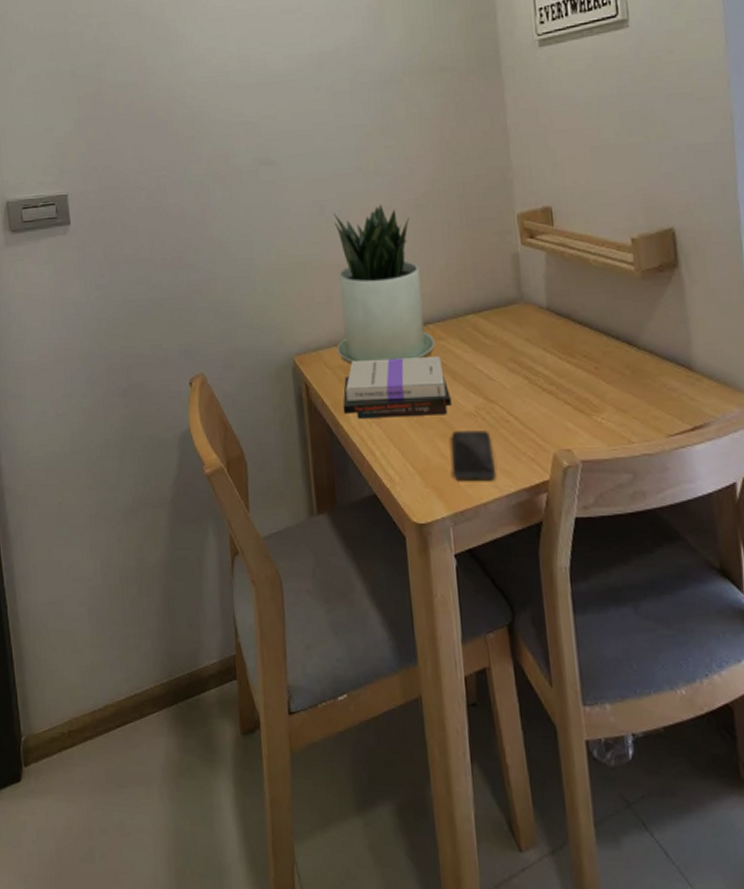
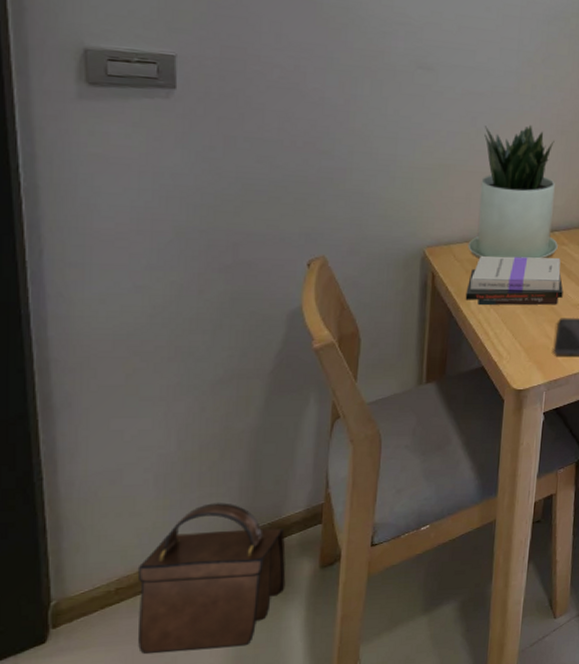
handbag: none [83,645,212,820] -> present [137,503,286,654]

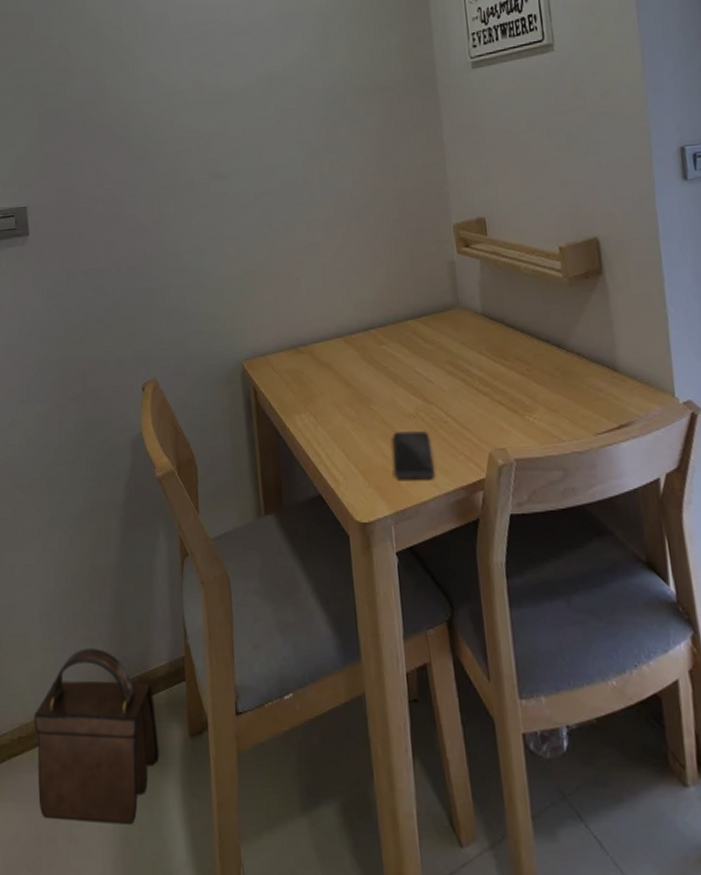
books: present [465,255,564,306] -> none [289,359,393,422]
planter: present [467,124,558,259] -> none [281,215,377,369]

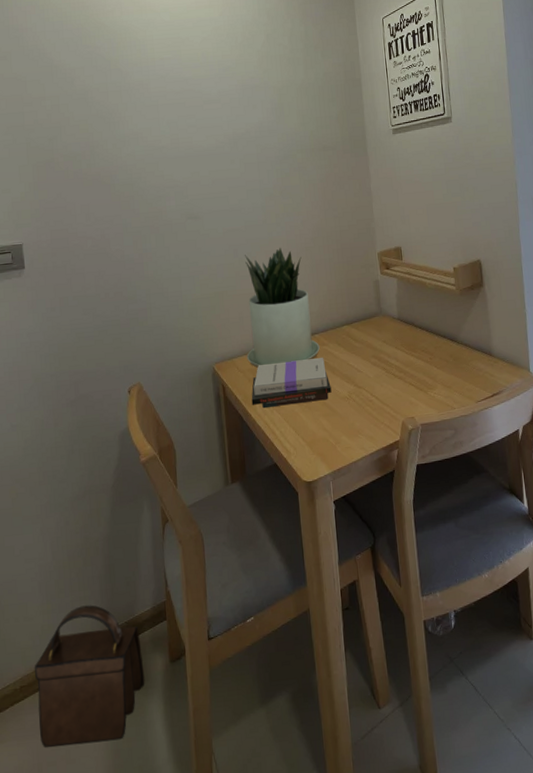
planter: none [281,215,377,369] -> present [245,247,320,368]
books: none [289,359,393,422] -> present [251,357,332,409]
smartphone: present [392,430,436,480] -> none [331,408,363,447]

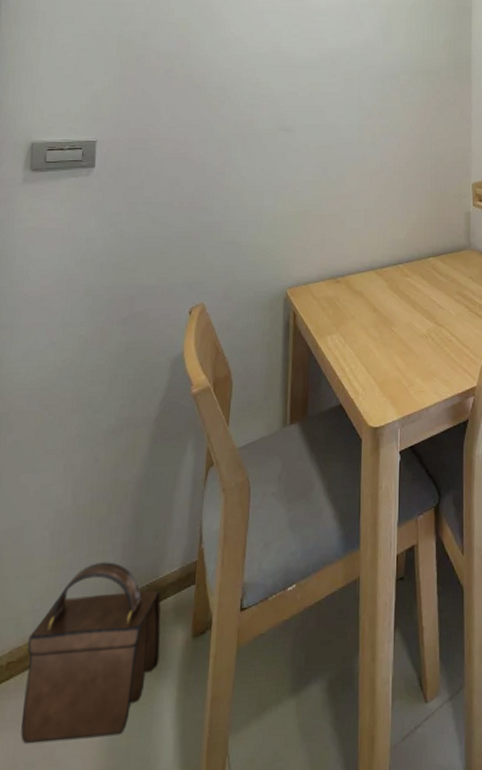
planter: present [245,247,320,368] -> none [323,169,402,296]
books: present [251,357,332,409] -> none [323,289,410,342]

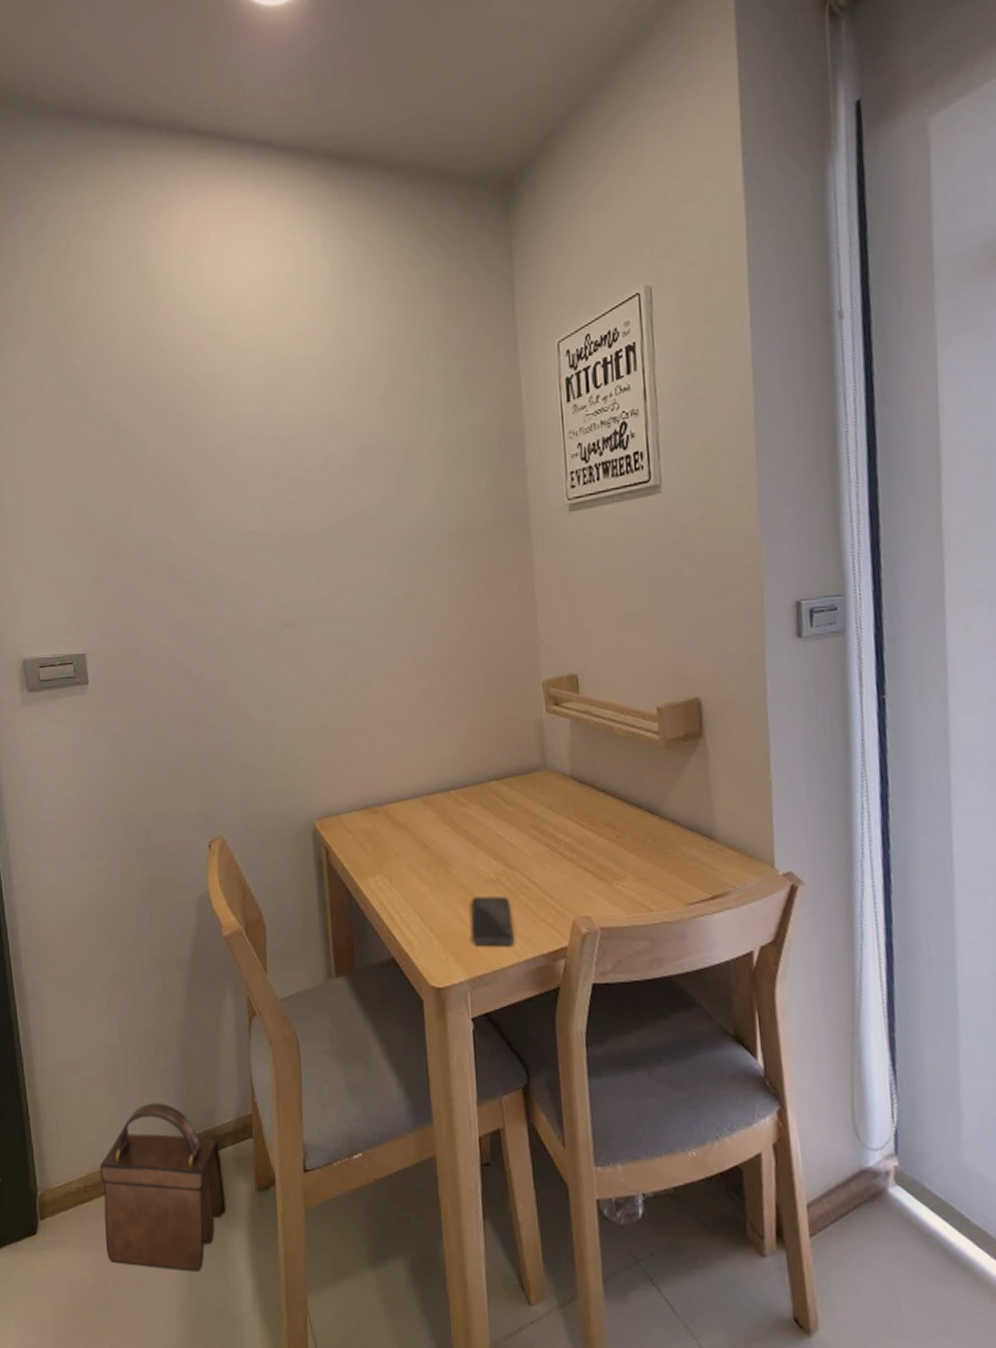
smartphone: none [405,348,438,390] -> present [470,895,516,946]

